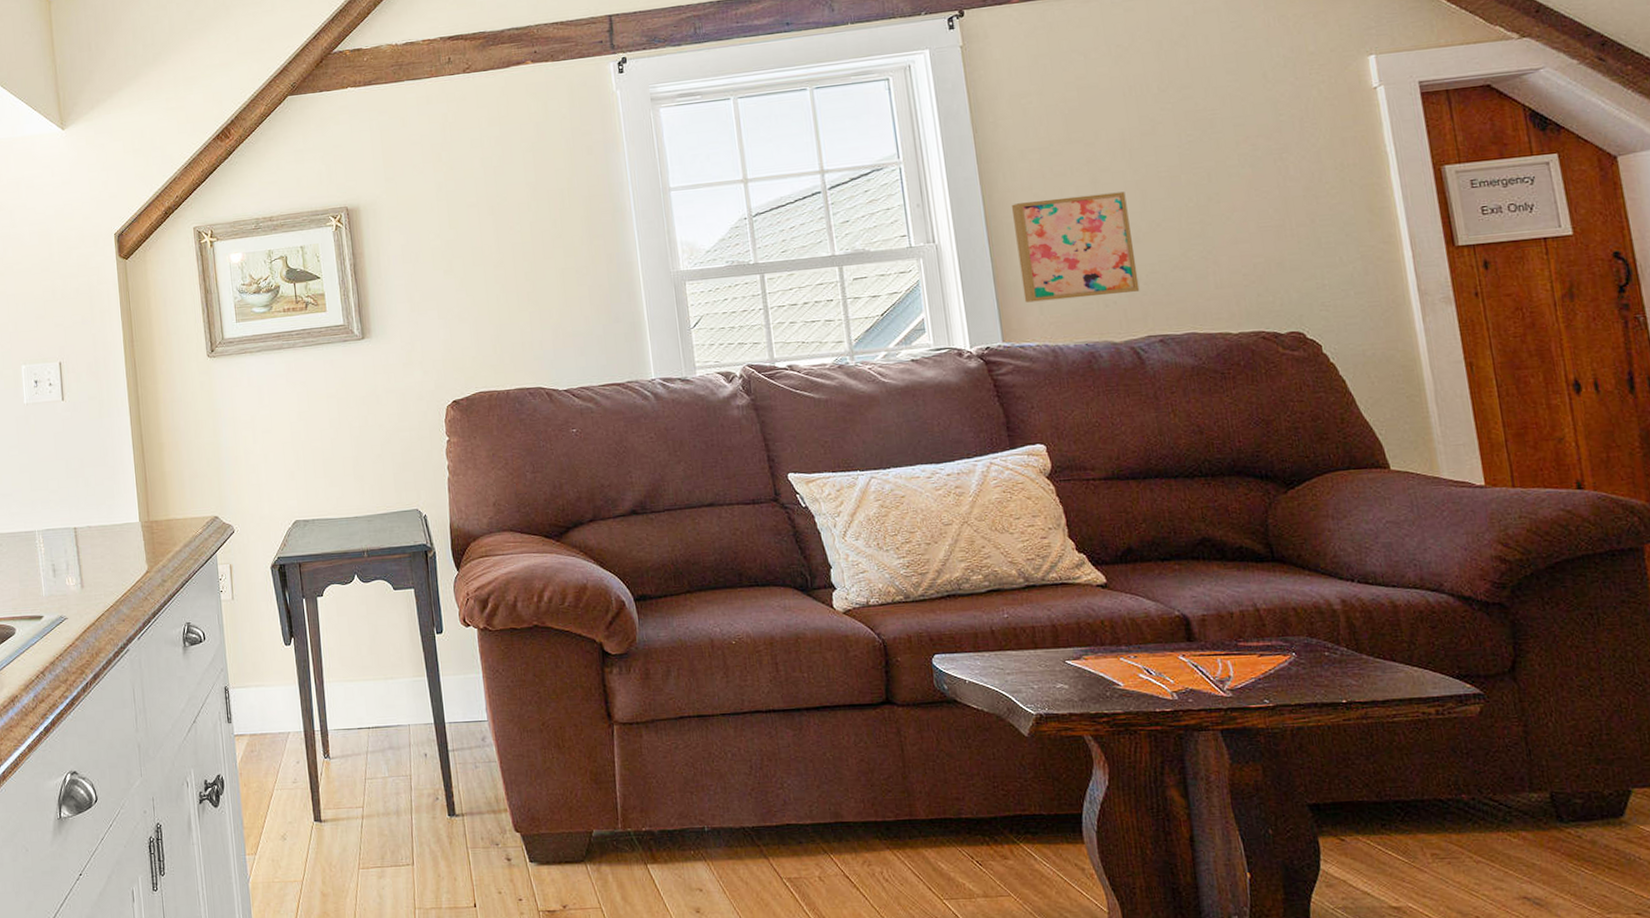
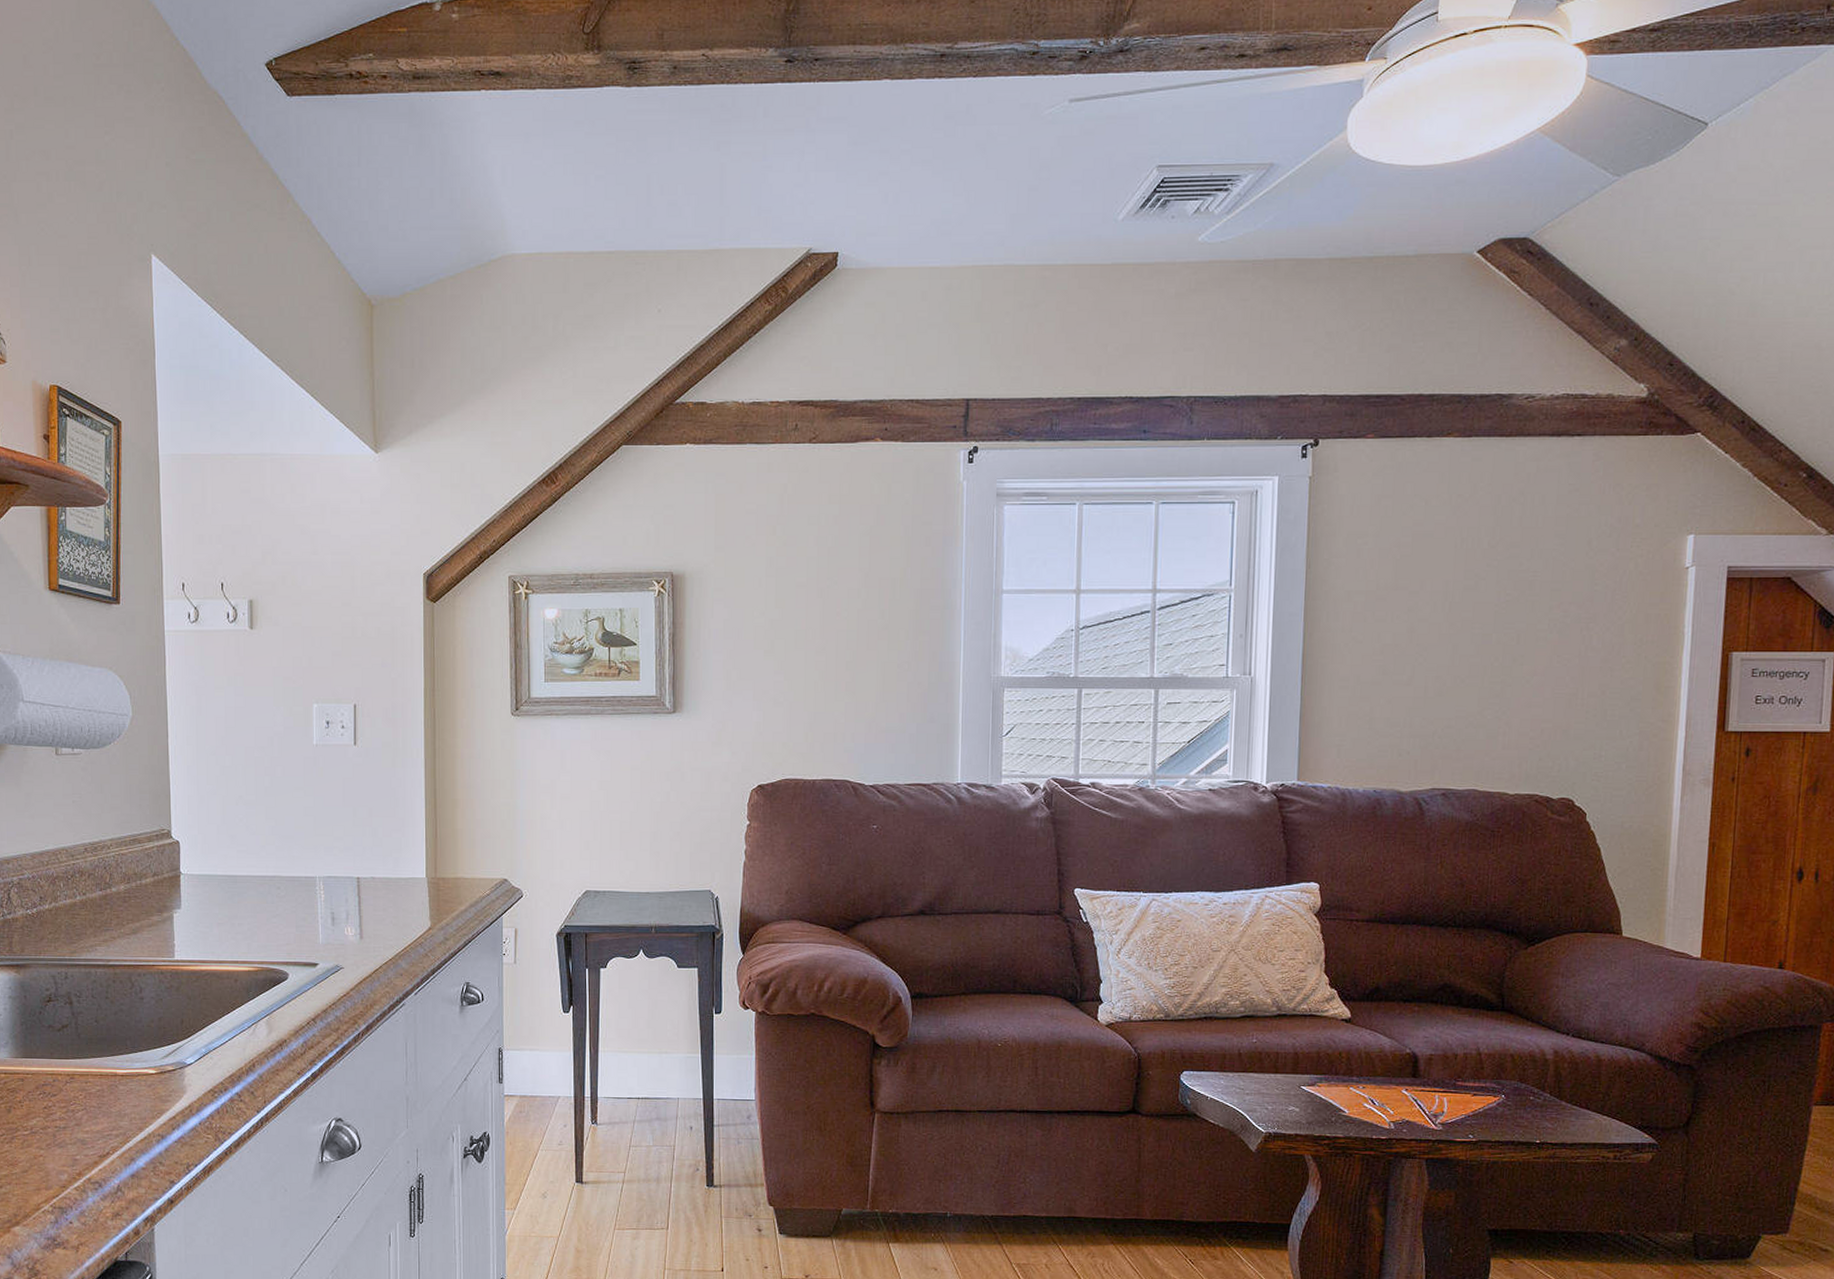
wall art: present [1012,191,1140,303] -> none [1325,643,1438,745]

